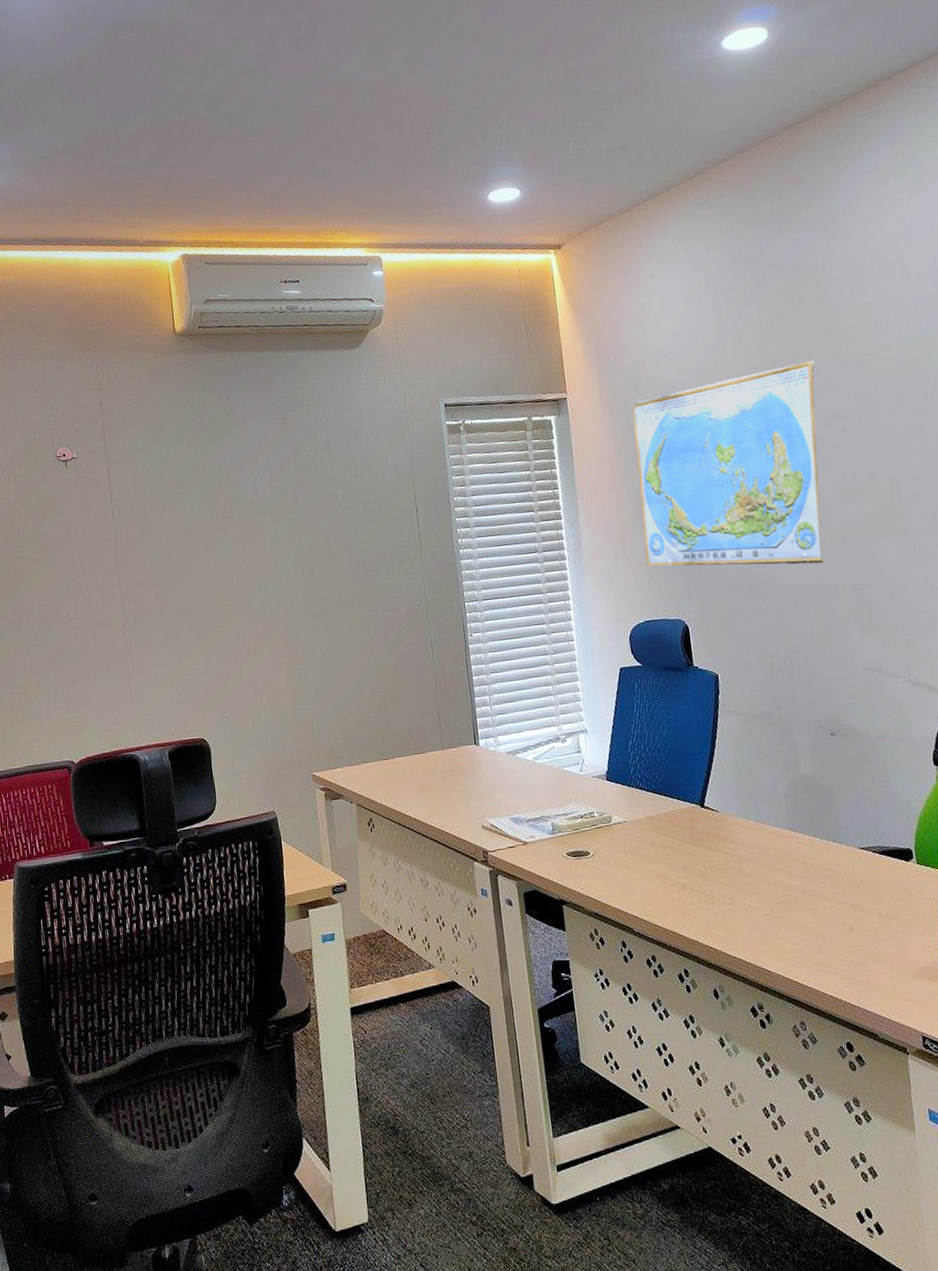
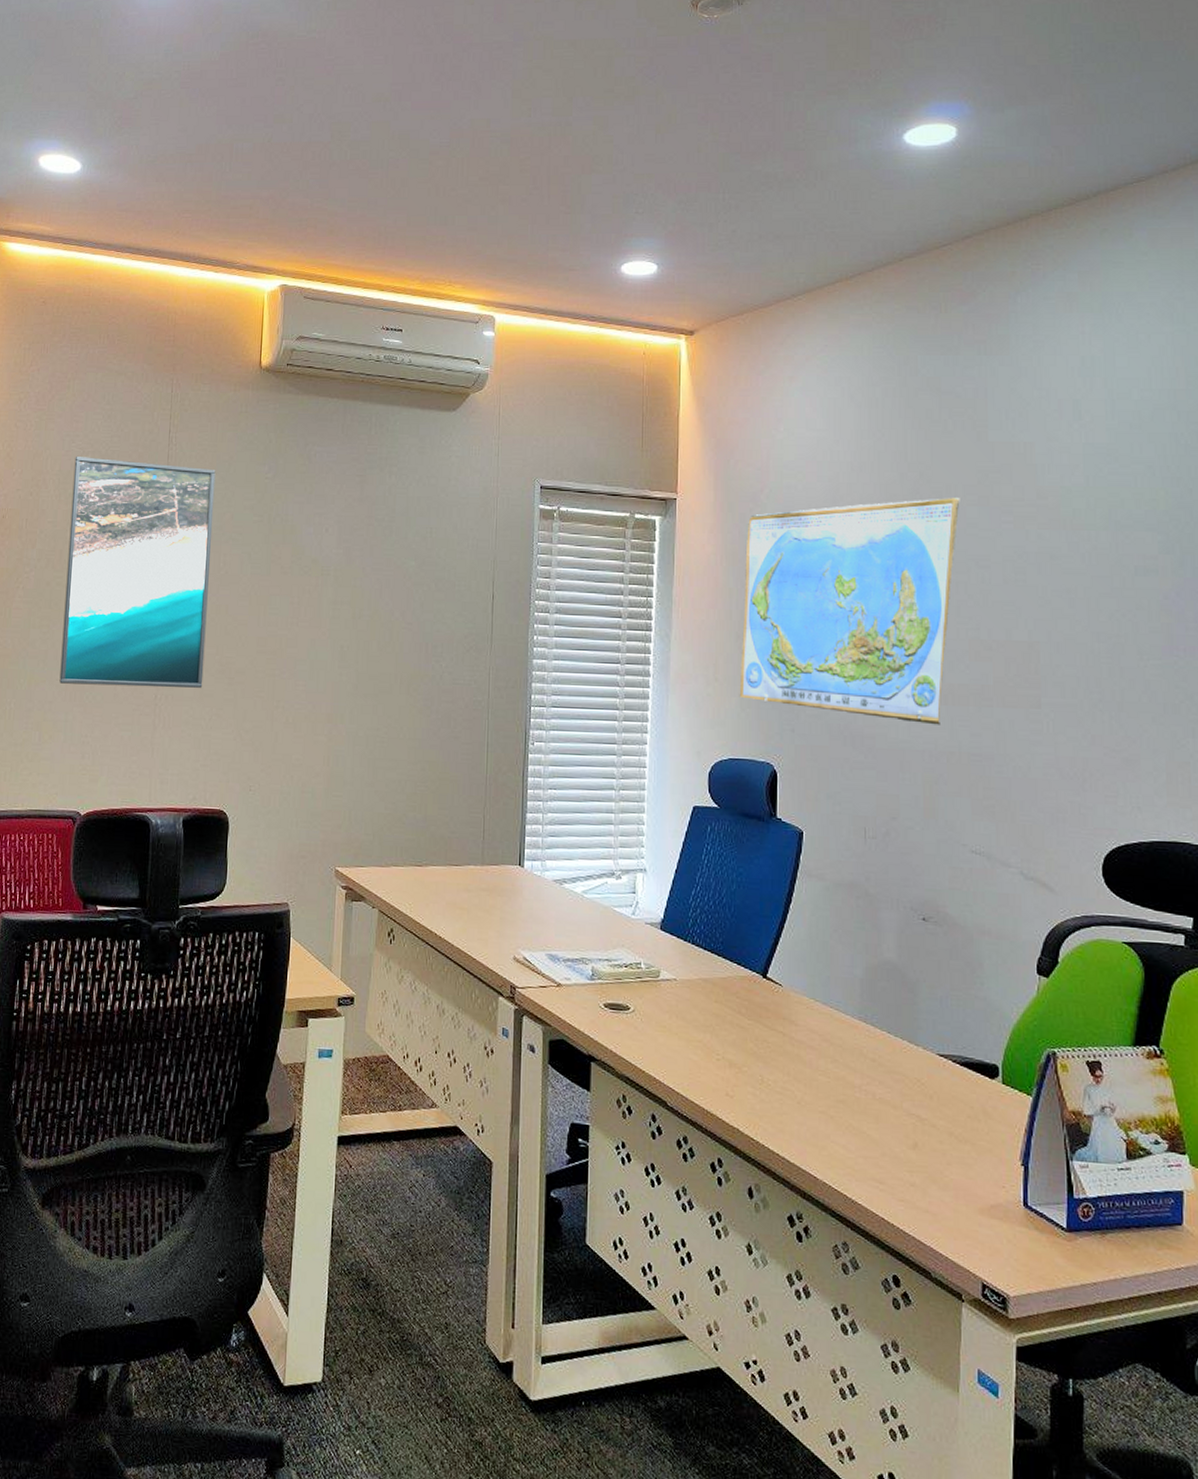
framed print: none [17,432,168,648] -> present [59,457,216,688]

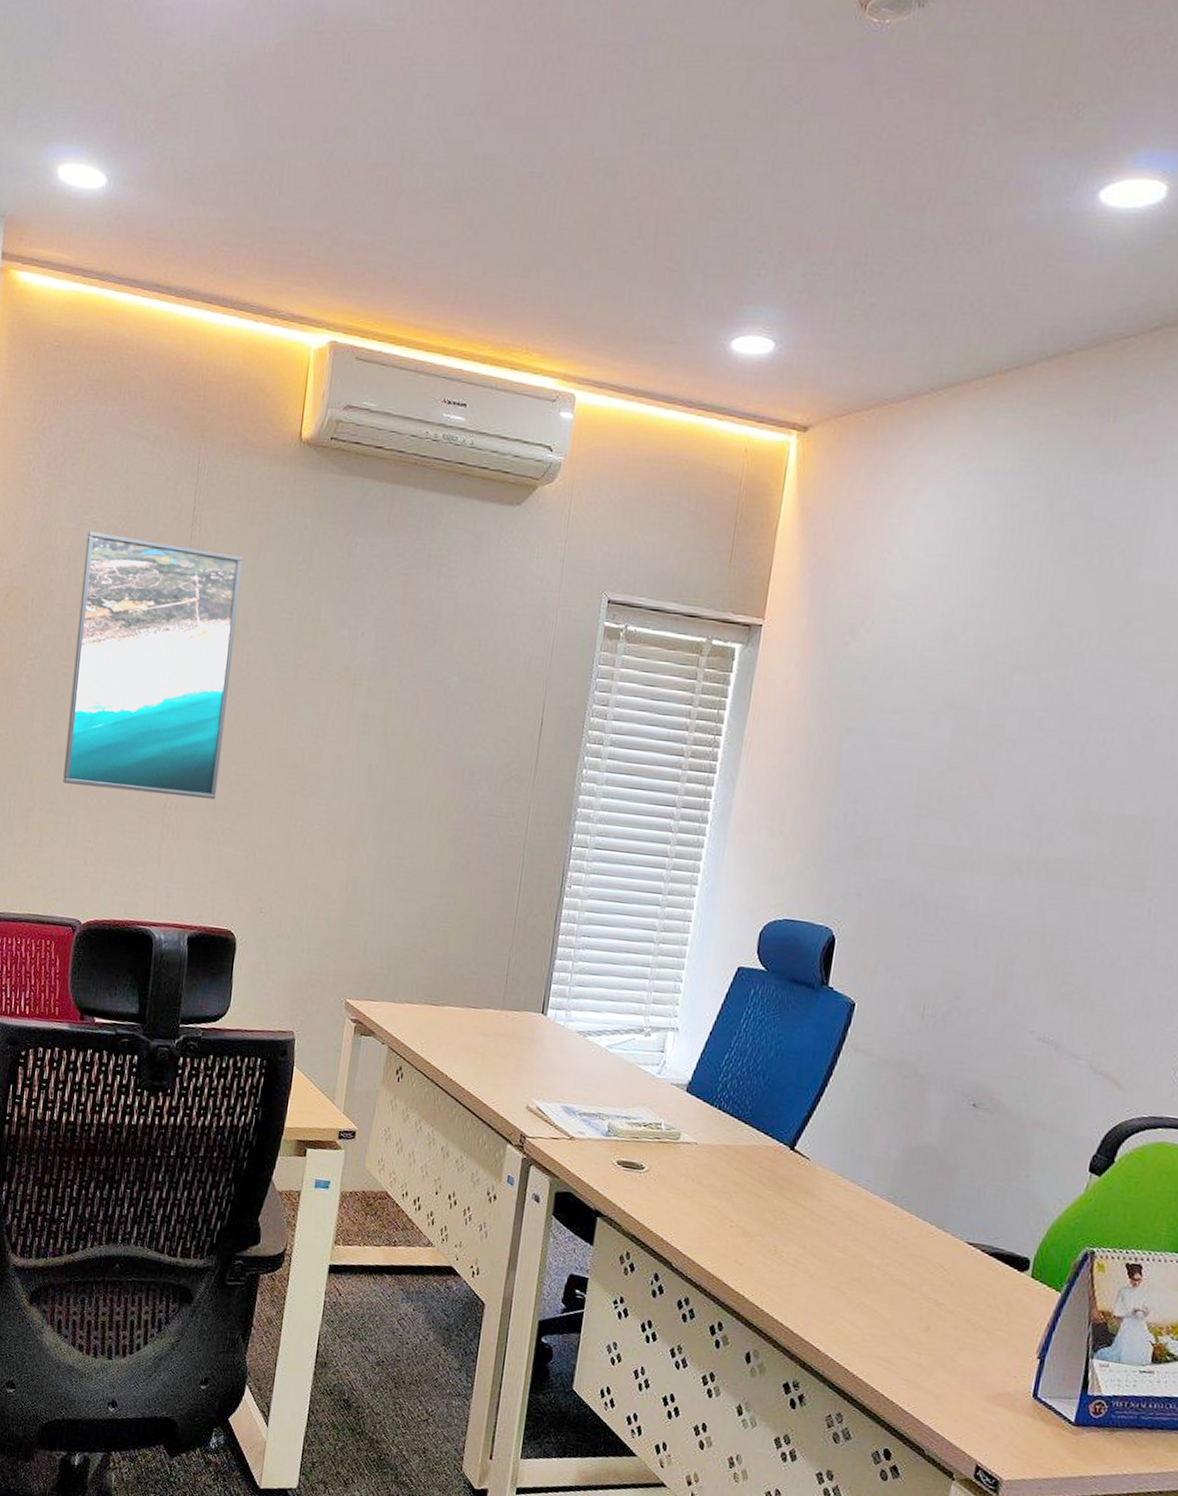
world map: present [739,498,960,725] -> none [804,645,1093,902]

